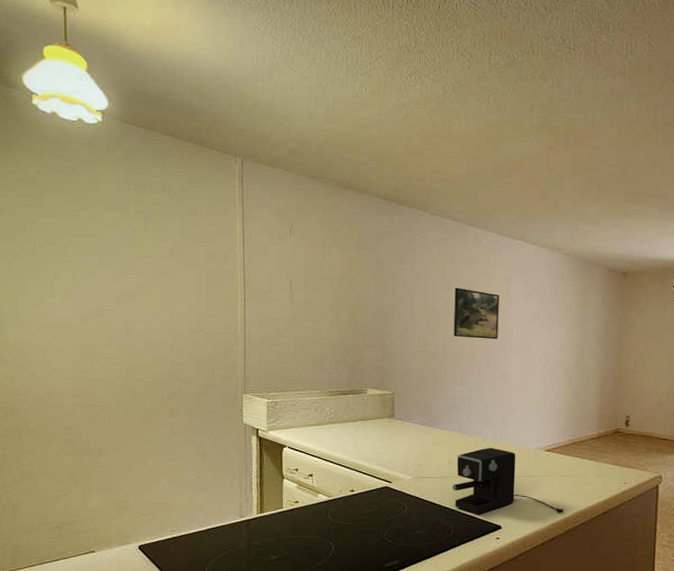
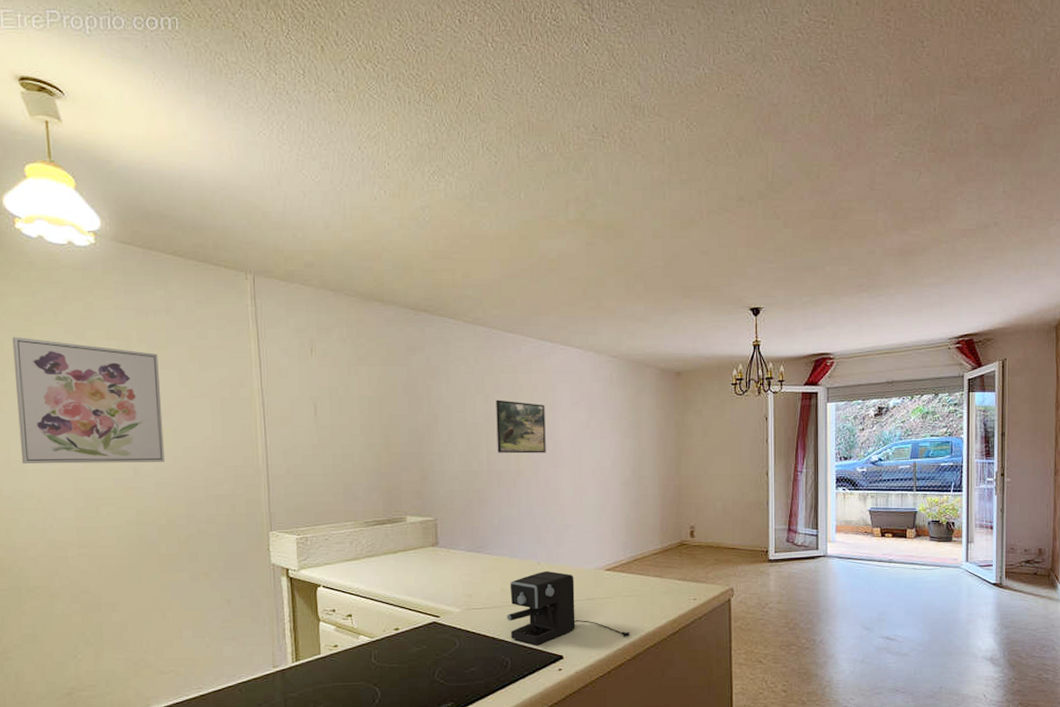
wall art: none [25,202,154,325] -> present [12,336,165,464]

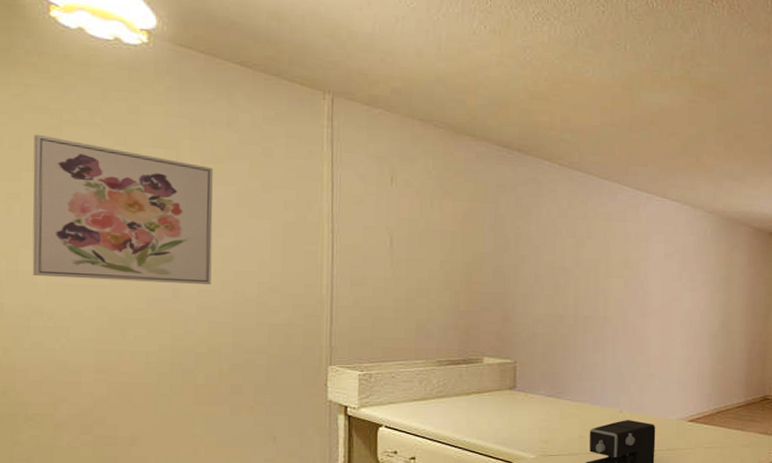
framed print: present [496,399,546,454] -> none [585,245,637,302]

